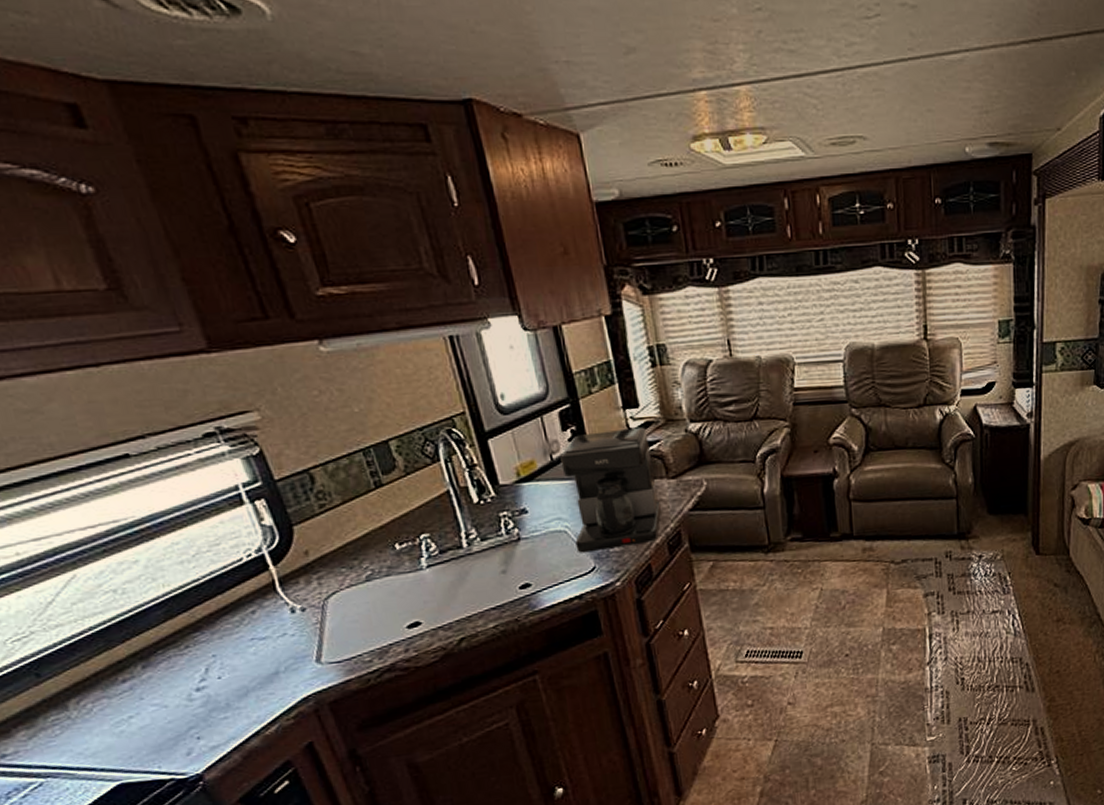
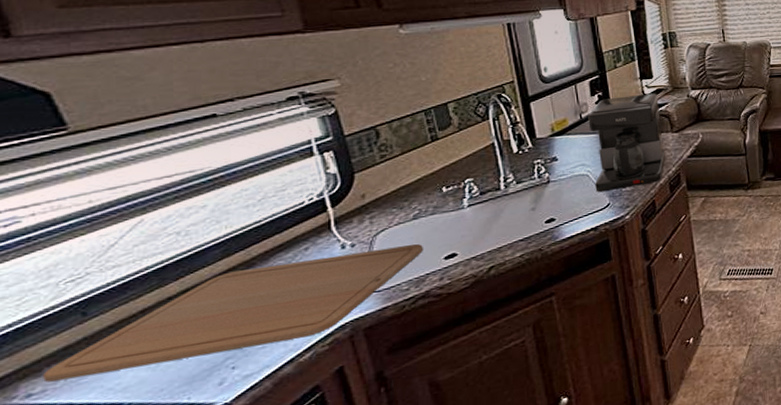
chopping board: none [12,610,382,744] -> present [43,244,423,383]

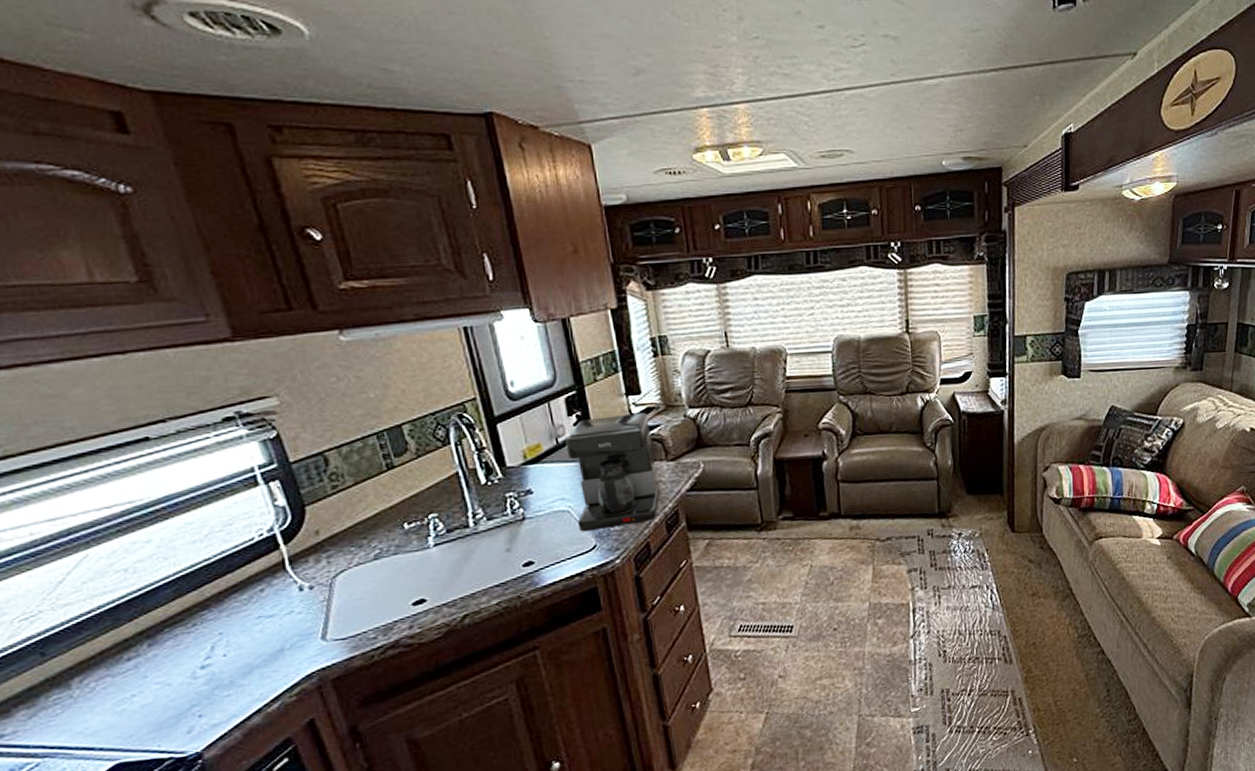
chopping board: present [43,244,423,383] -> none [12,588,388,724]

